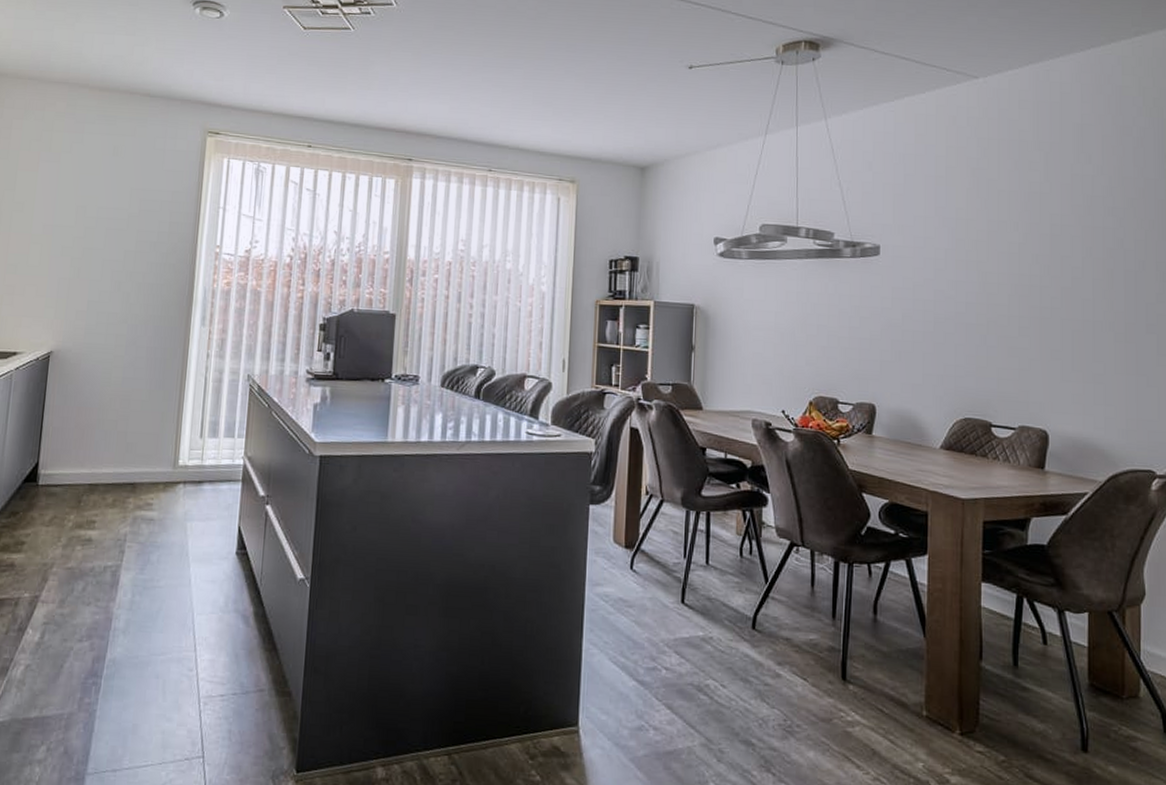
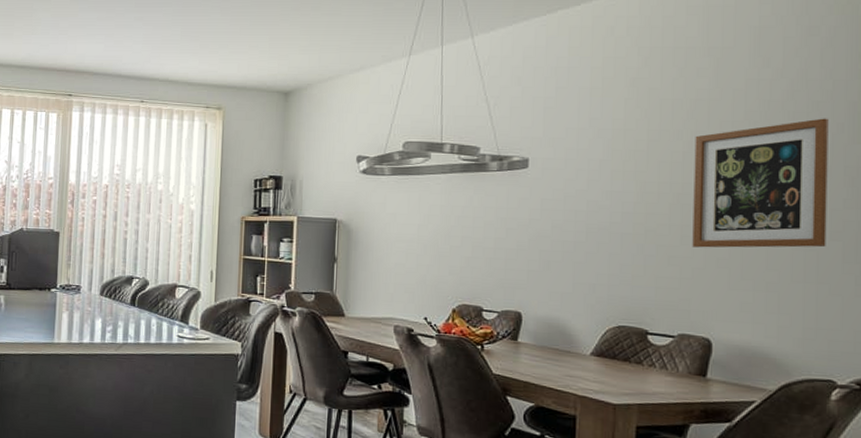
wall art: none [1029,214,1143,340] -> present [692,118,829,248]

